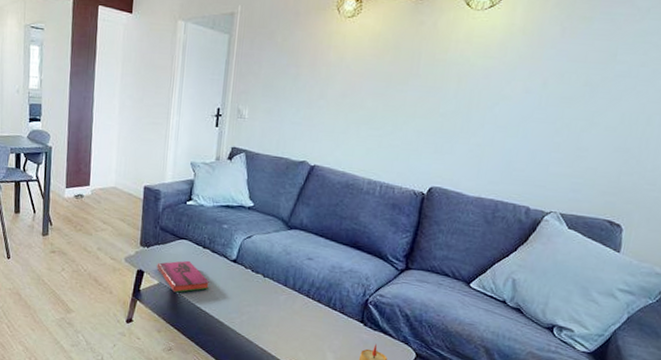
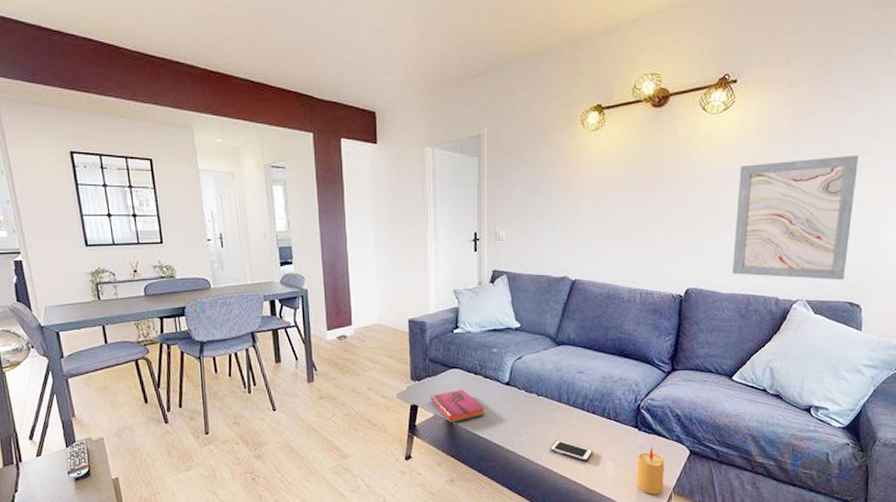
cell phone: none [270,323,315,350] -> present [550,440,594,462]
wall art: none [481,65,636,197] -> present [732,155,859,280]

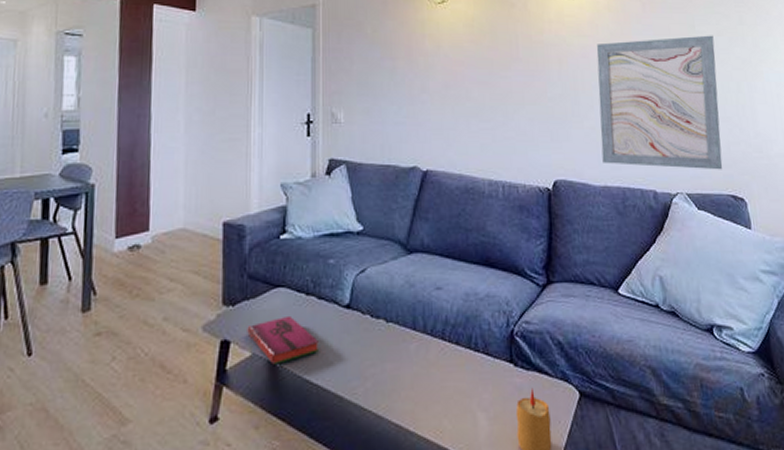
cell phone: present [550,440,594,462] -> none [404,384,460,414]

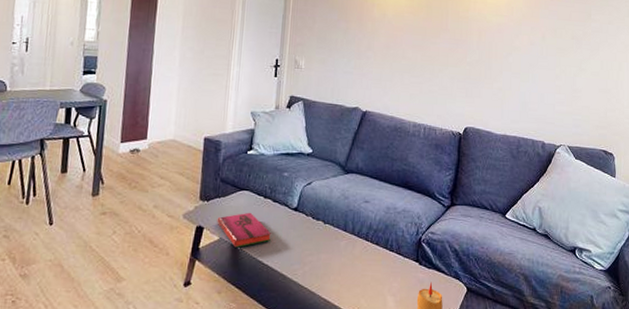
wall art: present [596,35,723,170] -> none [505,22,605,130]

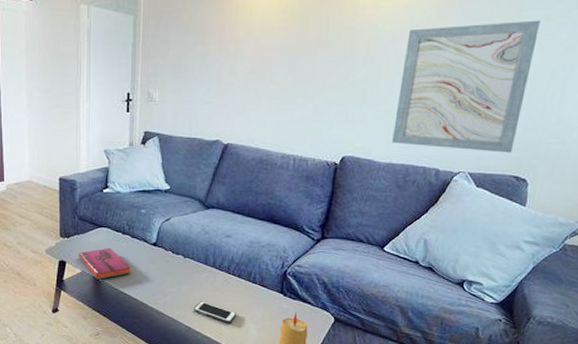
cell phone: none [333,271,375,296] -> present [194,301,237,323]
wall art: none [505,22,605,130] -> present [392,20,541,153]

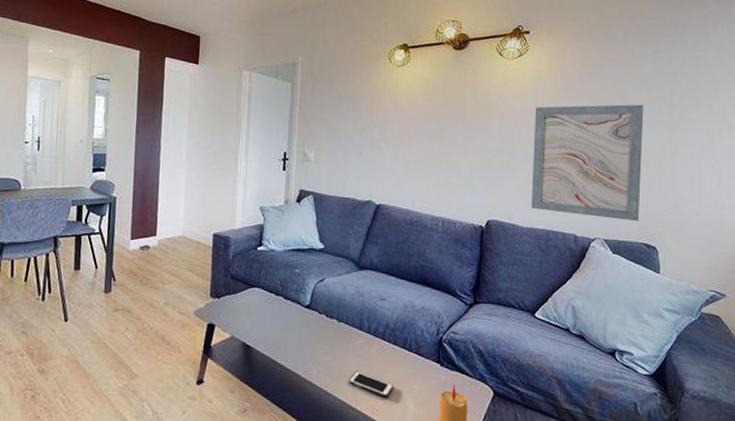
hardback book: present [78,247,131,280] -> none [228,309,283,346]

